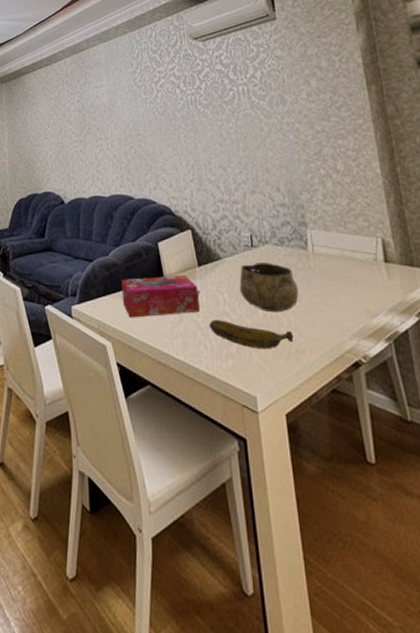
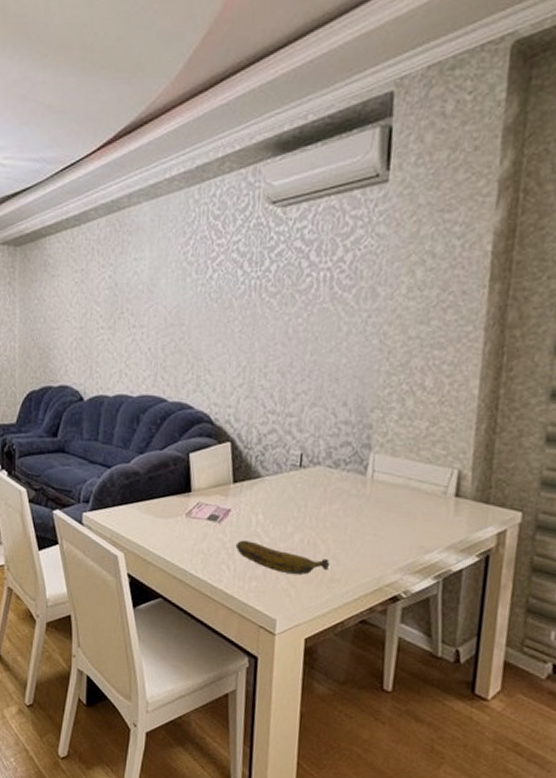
tissue box: present [121,276,200,318] -> none [140,489,229,532]
decorative bowl: present [239,263,299,313] -> none [277,484,346,540]

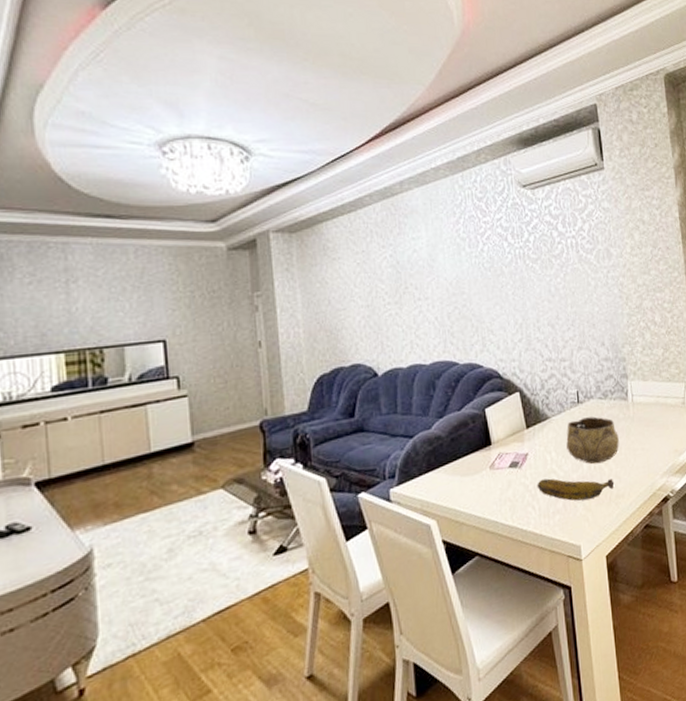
decorative bowl: none [277,484,346,540] -> present [566,416,619,464]

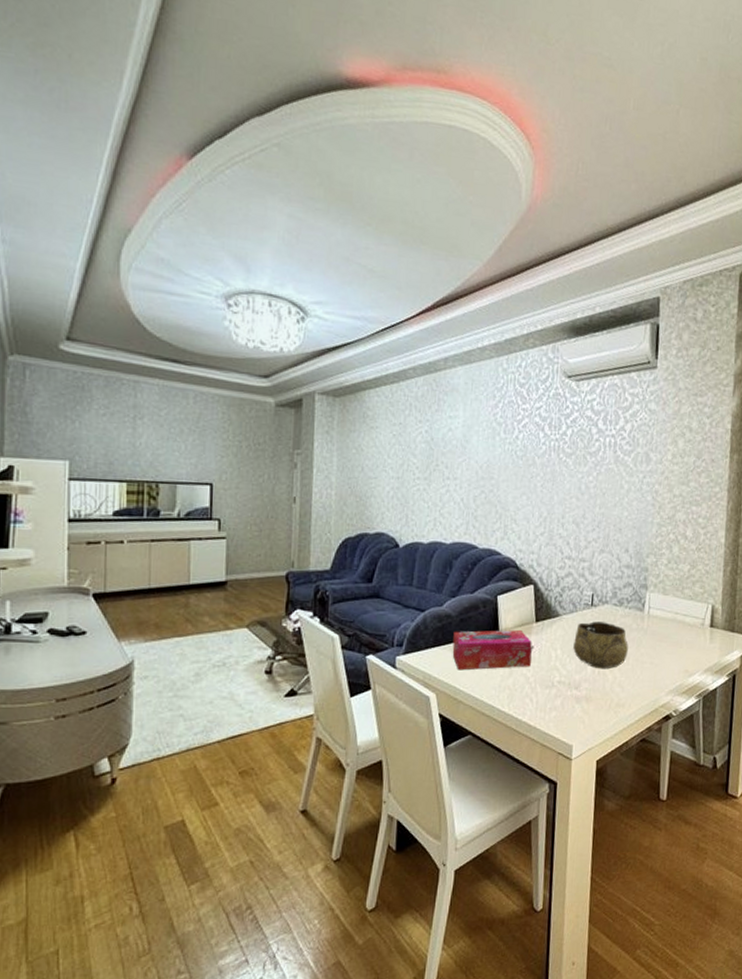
tissue box: none [446,439,528,492] -> present [452,630,532,671]
banana: present [537,478,615,501] -> none [537,674,617,702]

